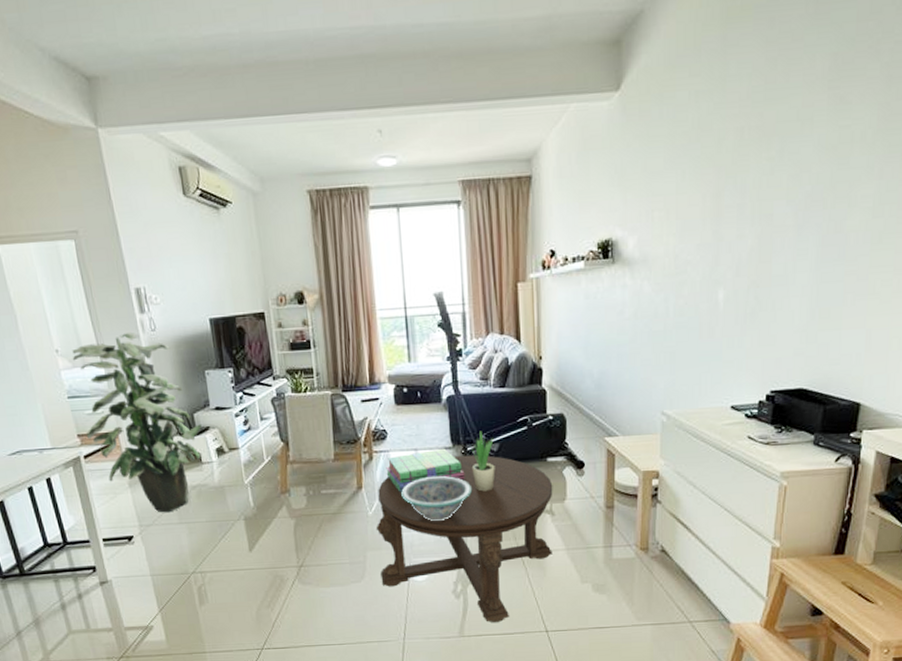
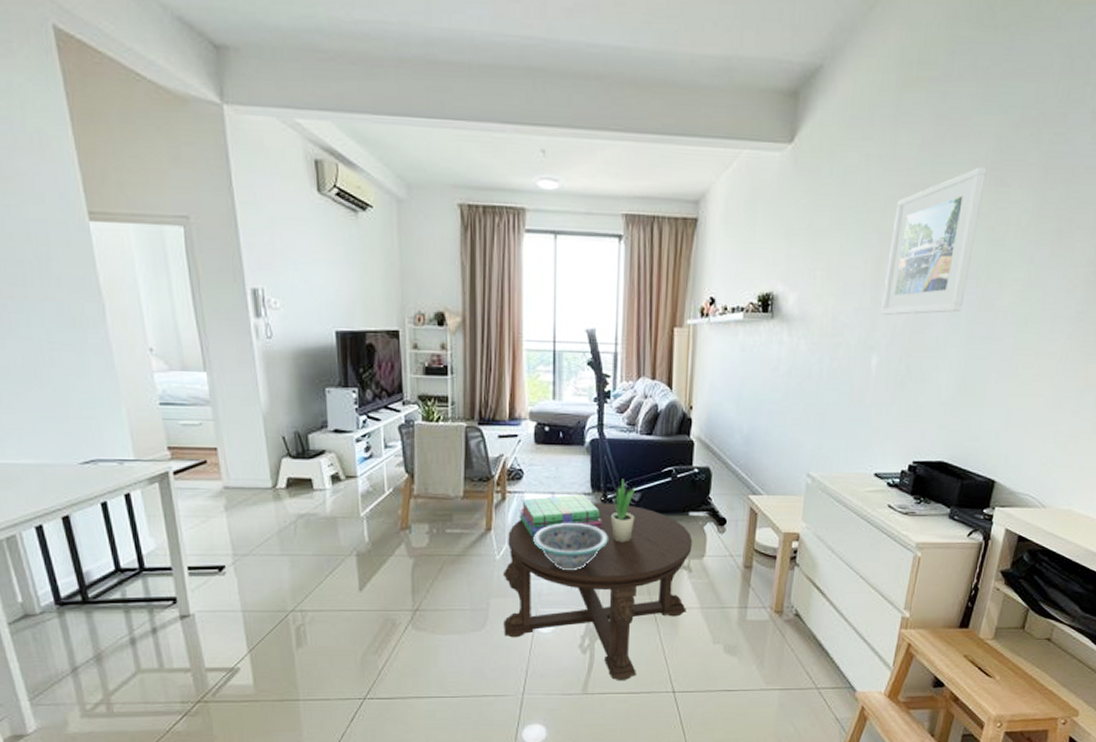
indoor plant: present [72,333,203,513] -> none [169,338,318,542]
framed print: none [724,87,825,248] -> present [881,166,987,315]

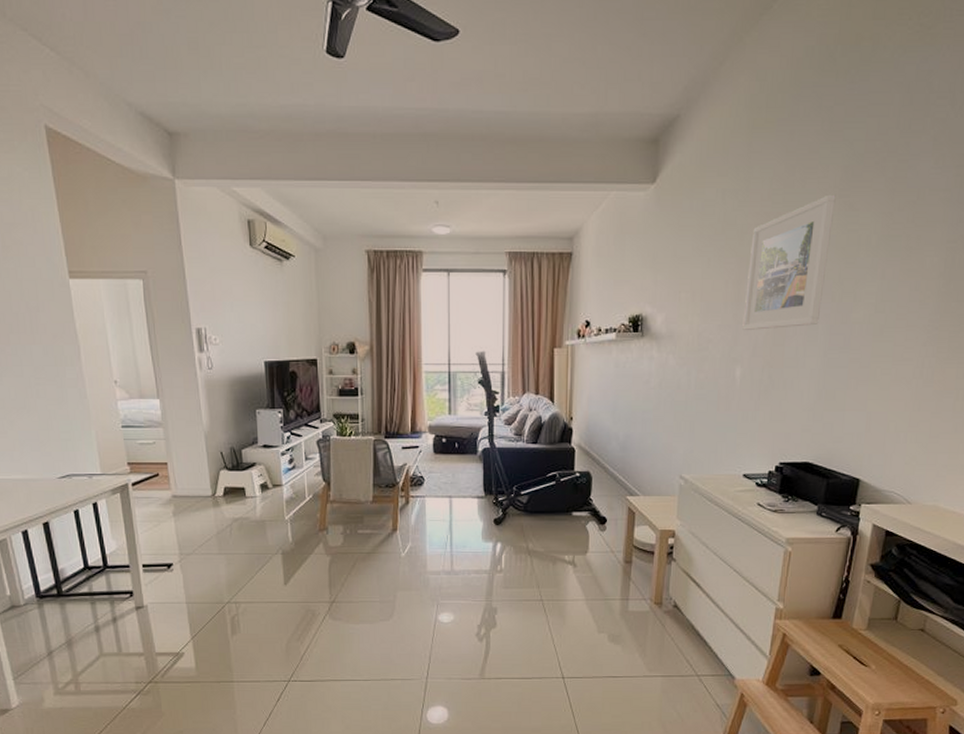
coffee table: present [502,502,693,680] -> none [407,505,577,666]
stack of books: present [519,493,603,537] -> none [421,497,495,536]
decorative bowl: present [533,523,608,571] -> none [434,524,500,567]
potted plant: present [610,478,636,543] -> none [501,483,524,540]

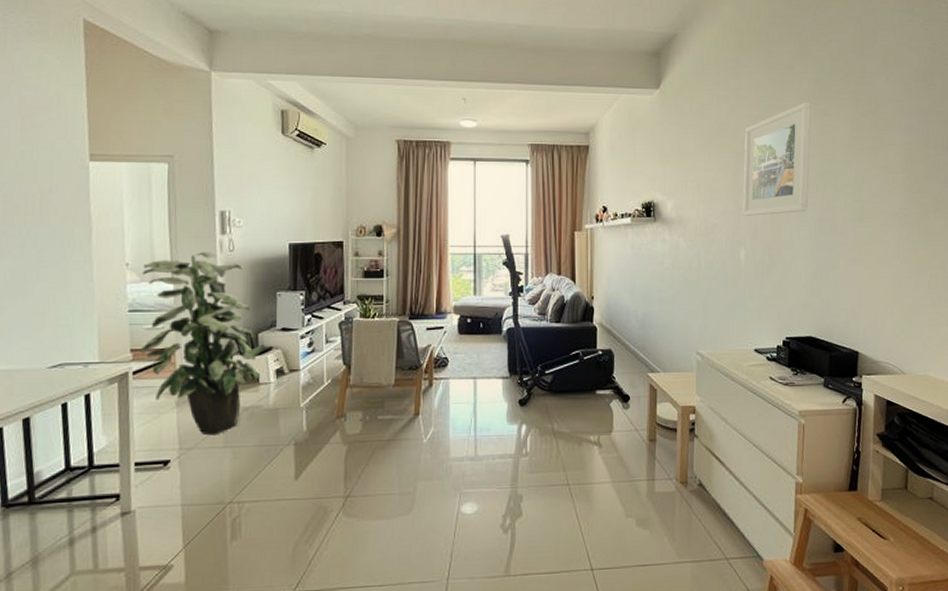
indoor plant: none [129,370,249,543] -> present [140,252,266,436]

